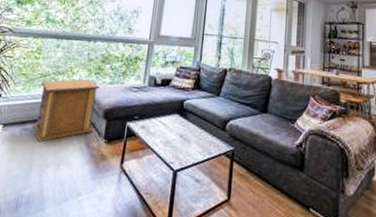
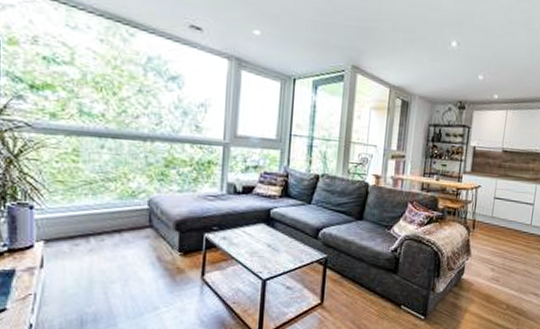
side table: present [33,79,99,143] -> none [85,186,165,259]

